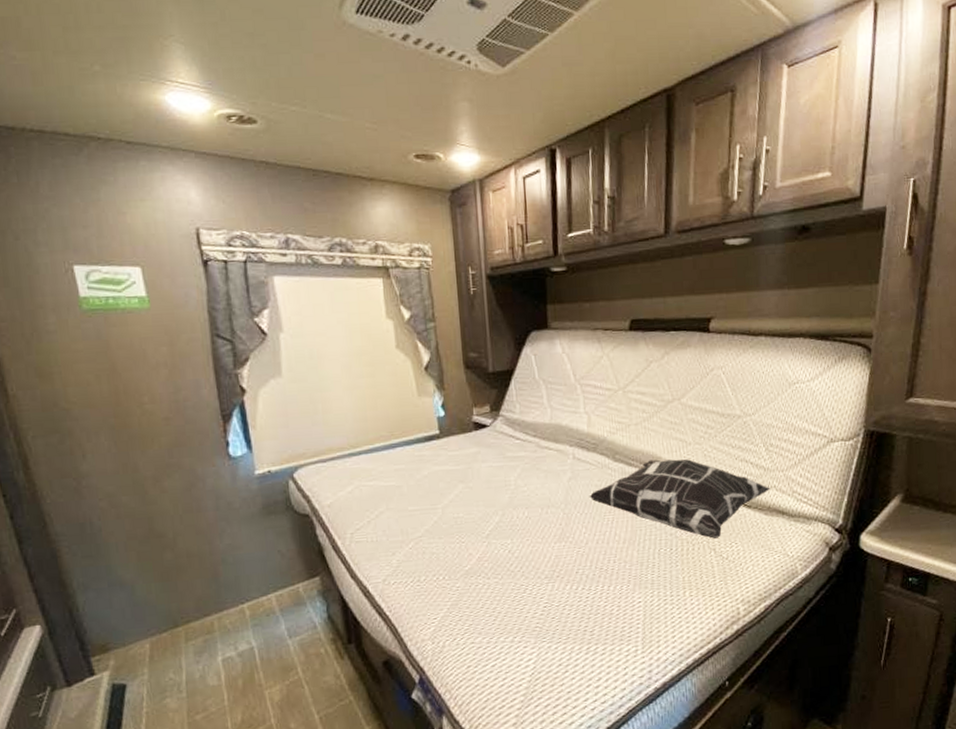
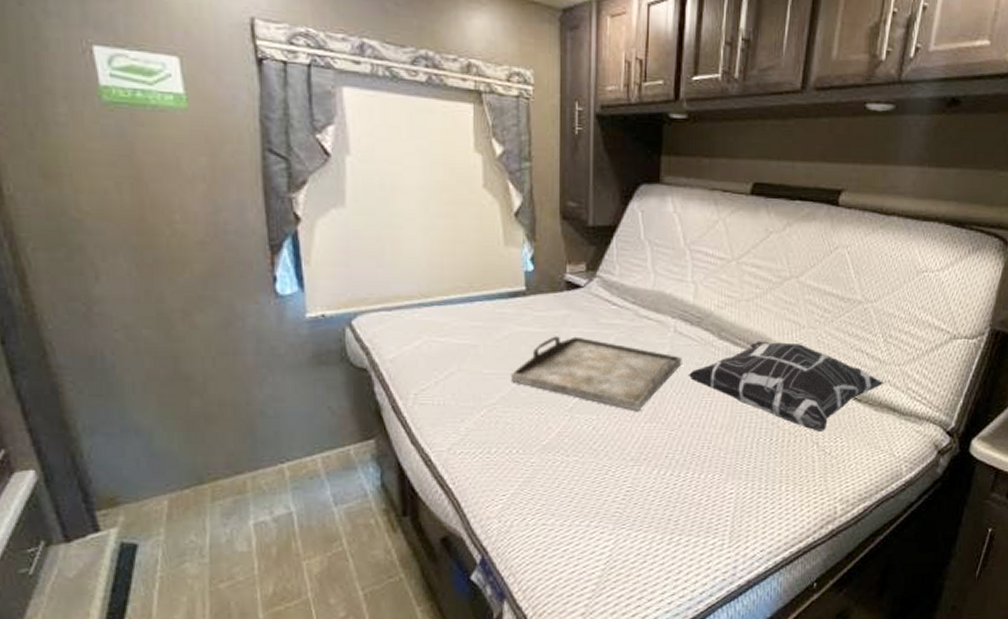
serving tray: none [432,470,583,534] -> present [510,336,682,412]

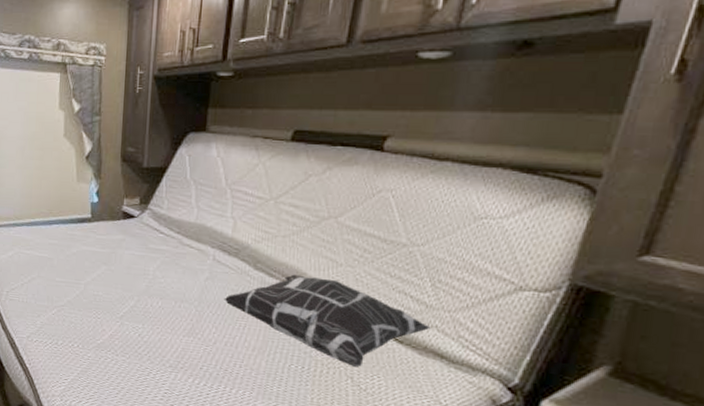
serving tray: present [510,336,682,412] -> none [75,256,219,326]

